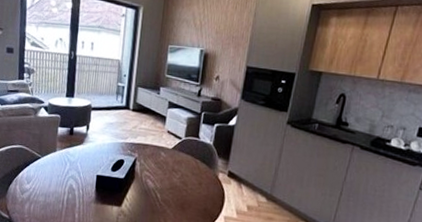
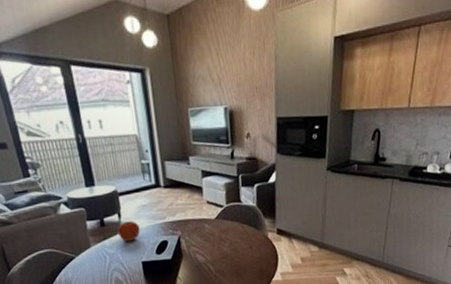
fruit: none [82,134,103,154] -> present [117,221,140,241]

